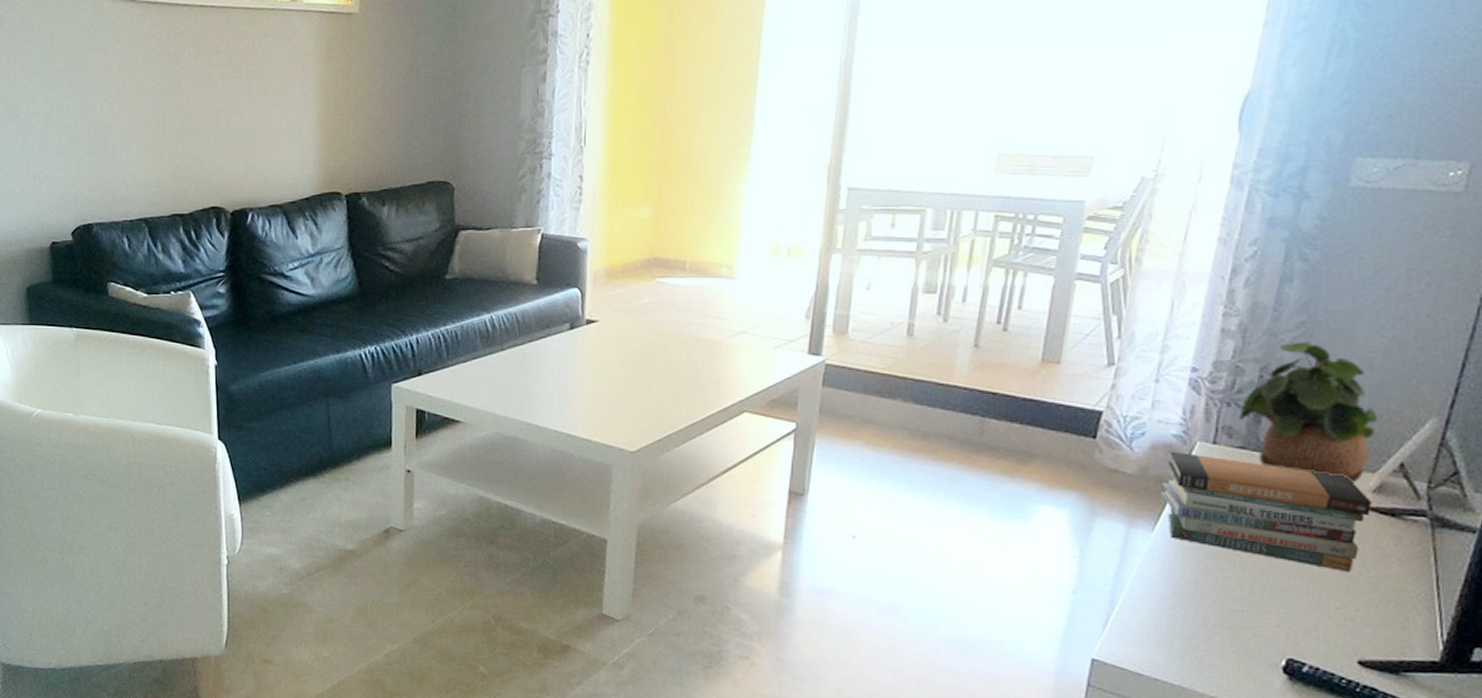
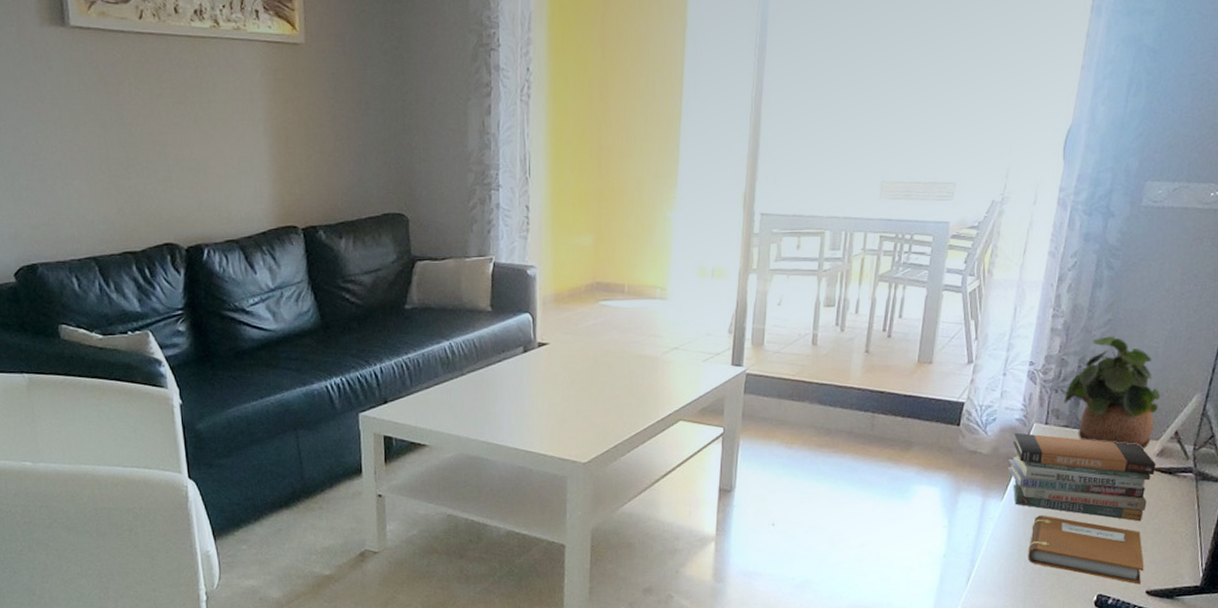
notebook: none [1188,553,1356,652] -> present [1028,515,1144,585]

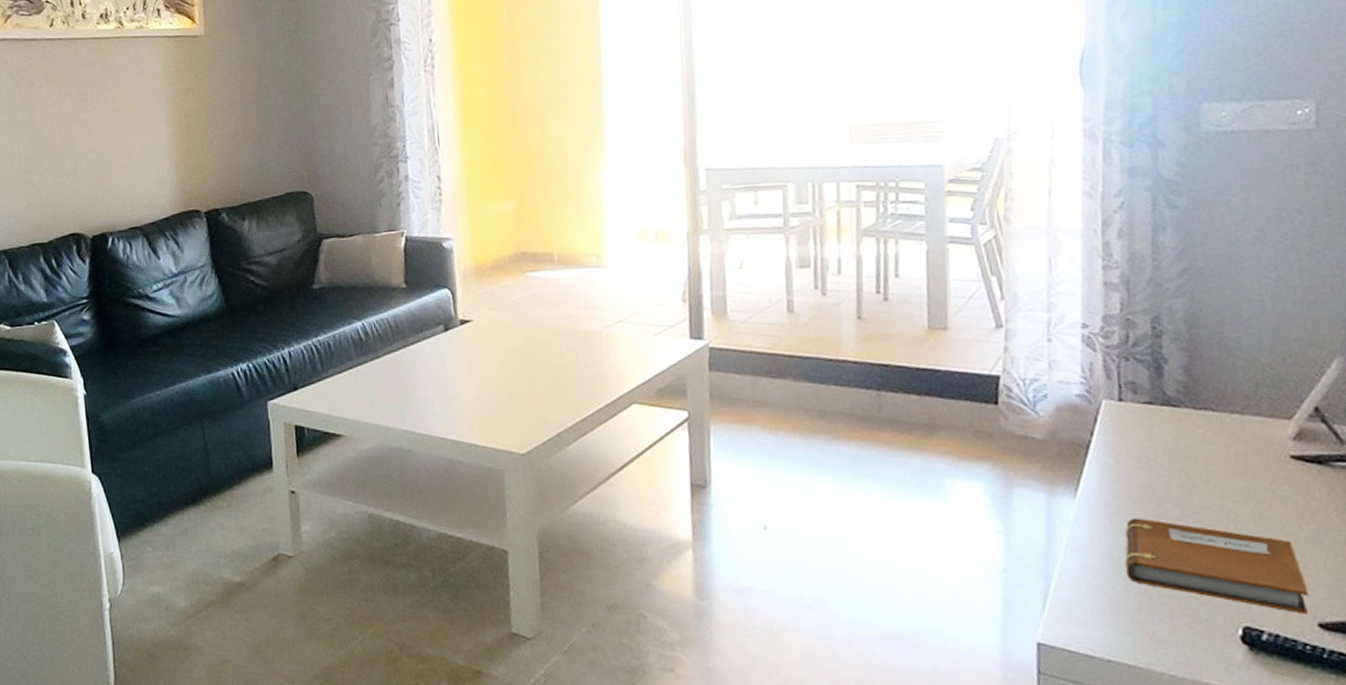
book stack: present [1007,432,1156,522] -> none [1074,411,1296,528]
potted plant: present [1063,336,1161,450] -> none [1139,289,1282,433]

